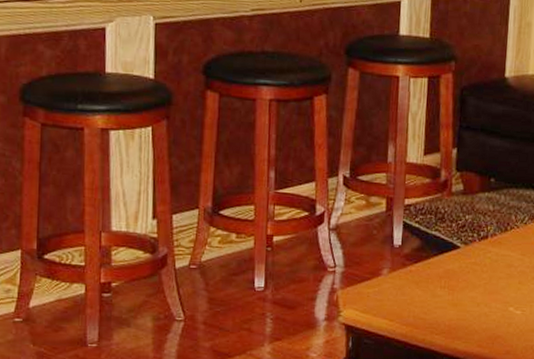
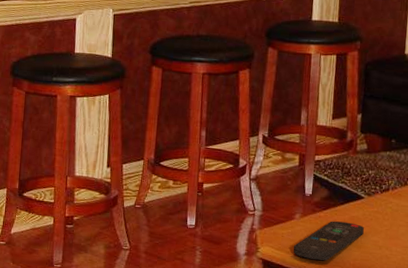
remote control: none [380,275,460,323] -> present [293,221,364,261]

